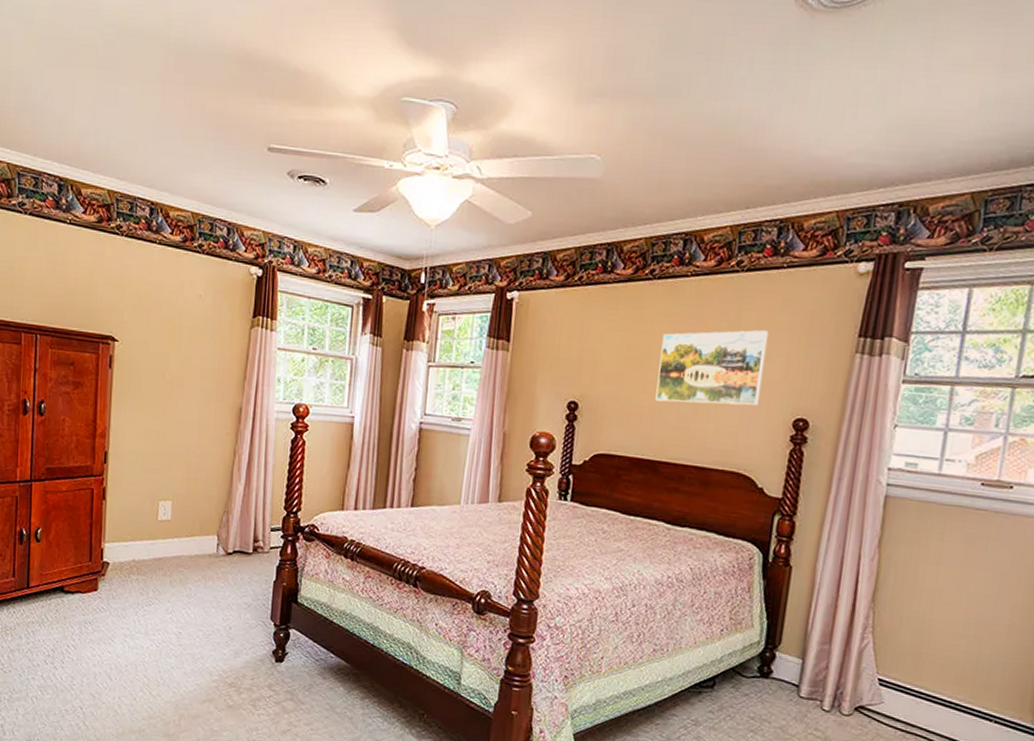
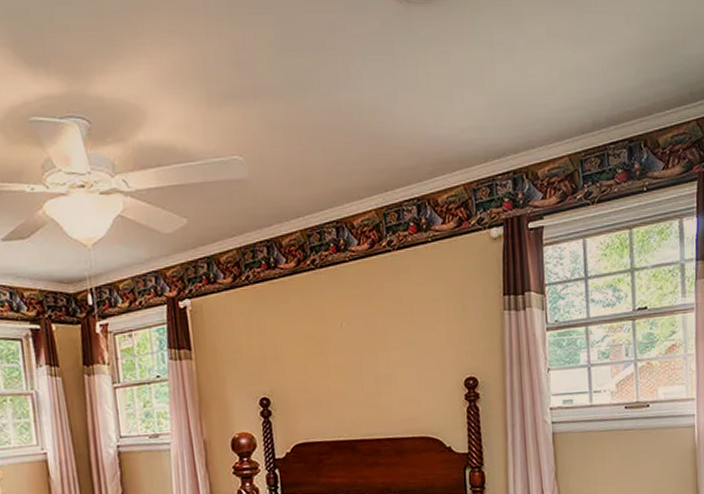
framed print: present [655,329,769,406] -> none [335,301,431,384]

